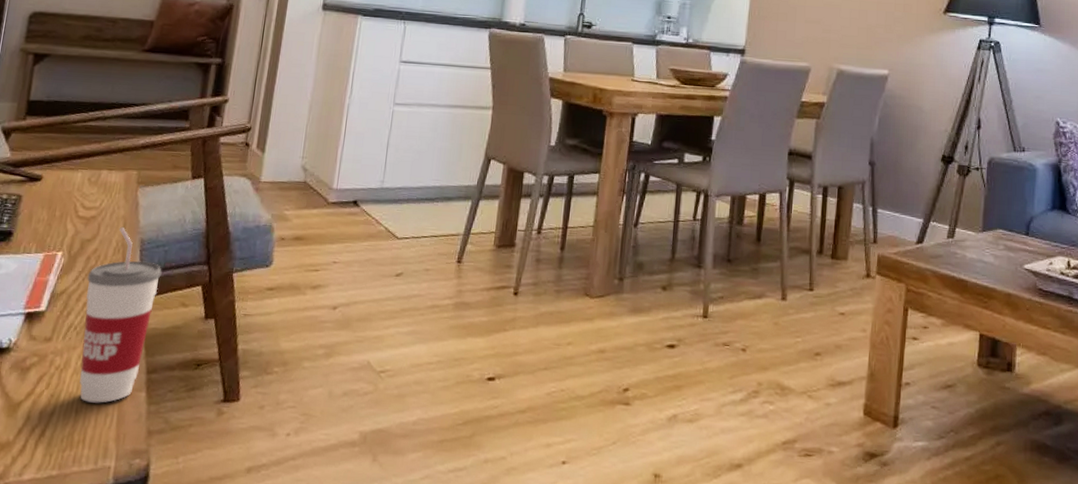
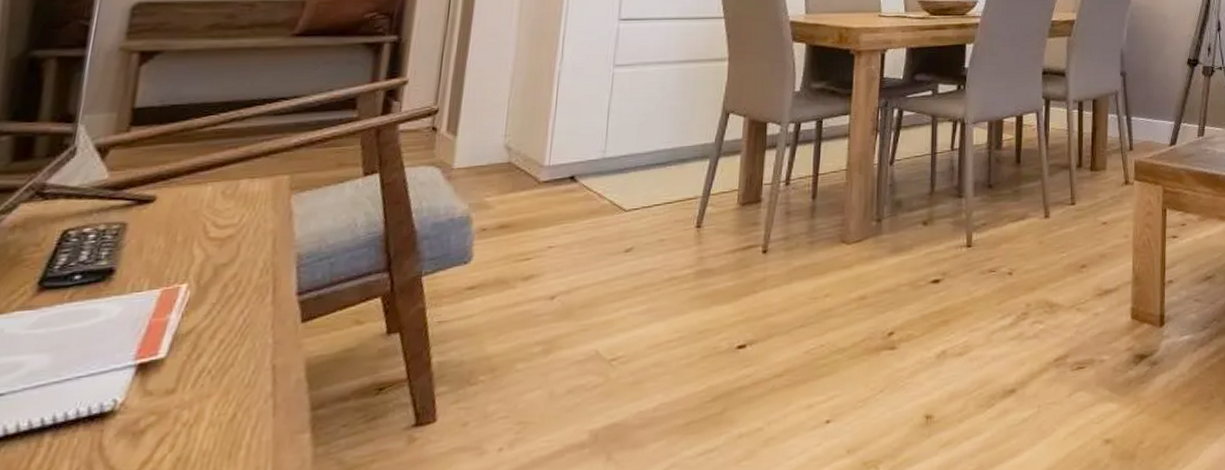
cup: present [79,226,162,403] -> none [217,242,327,459]

